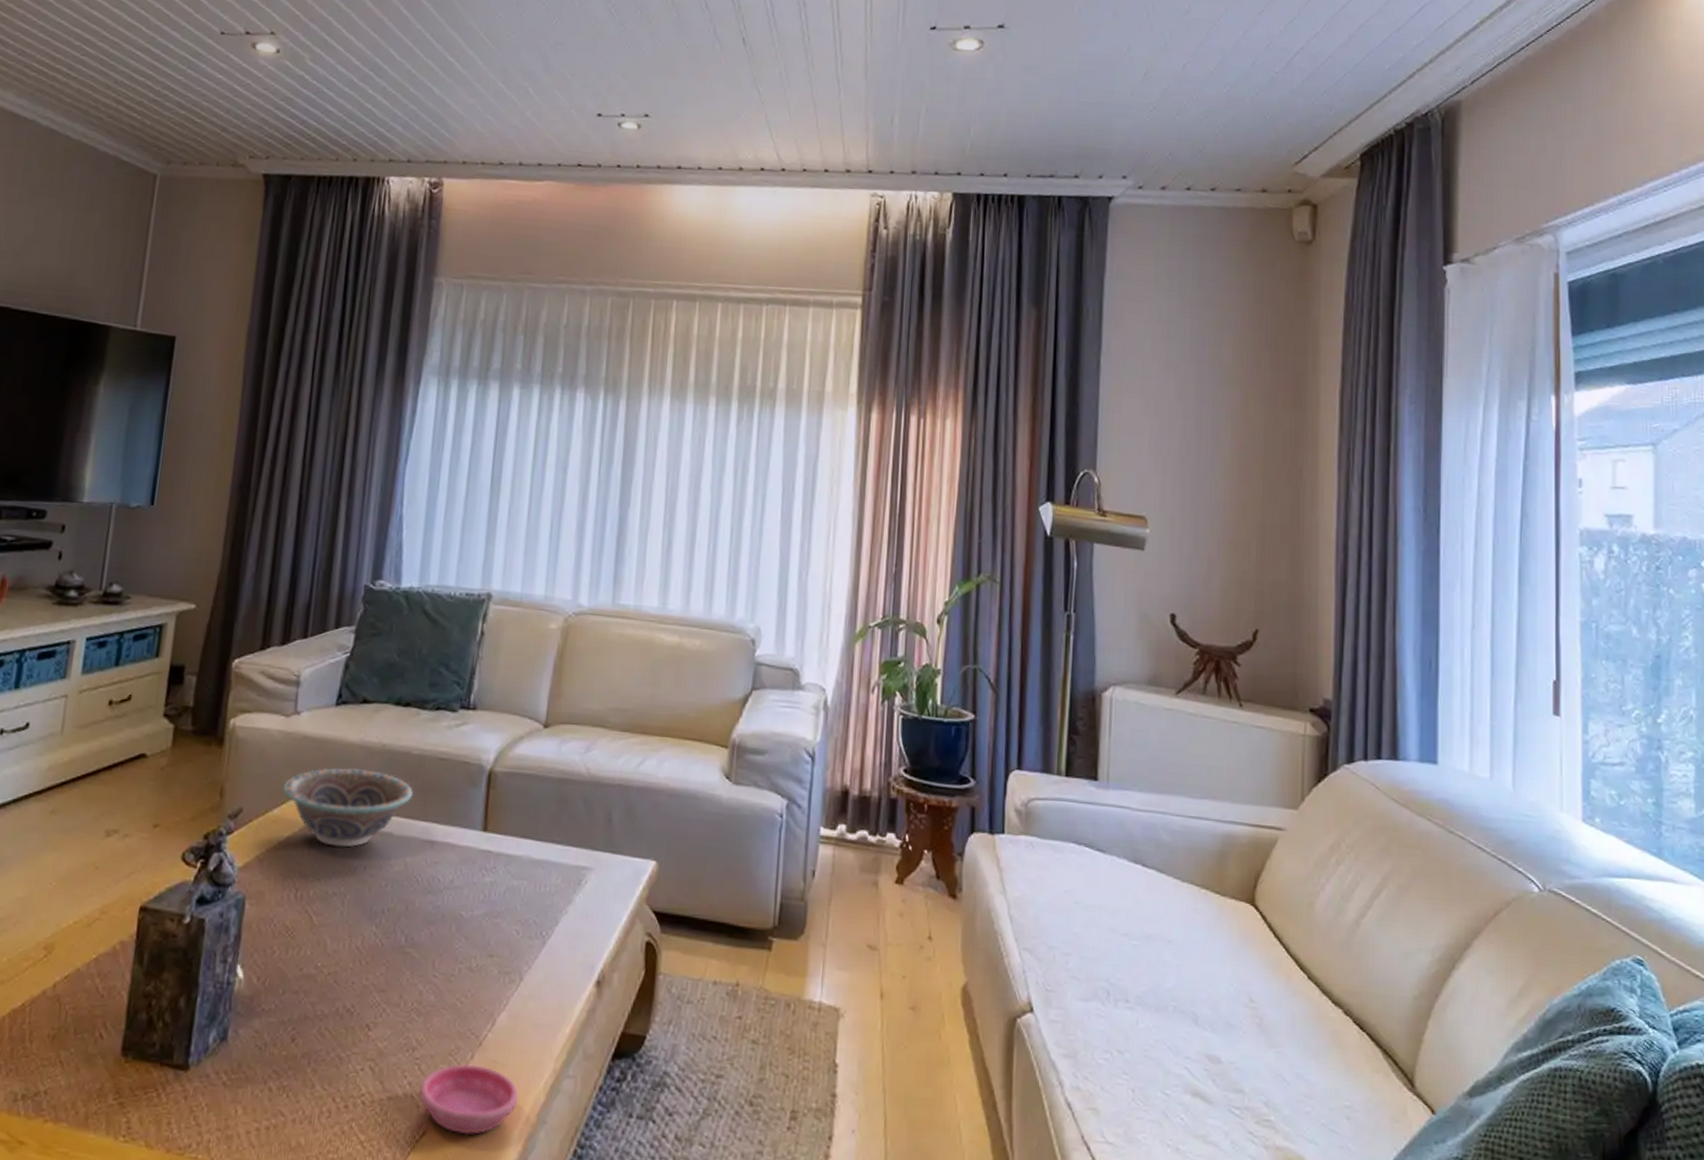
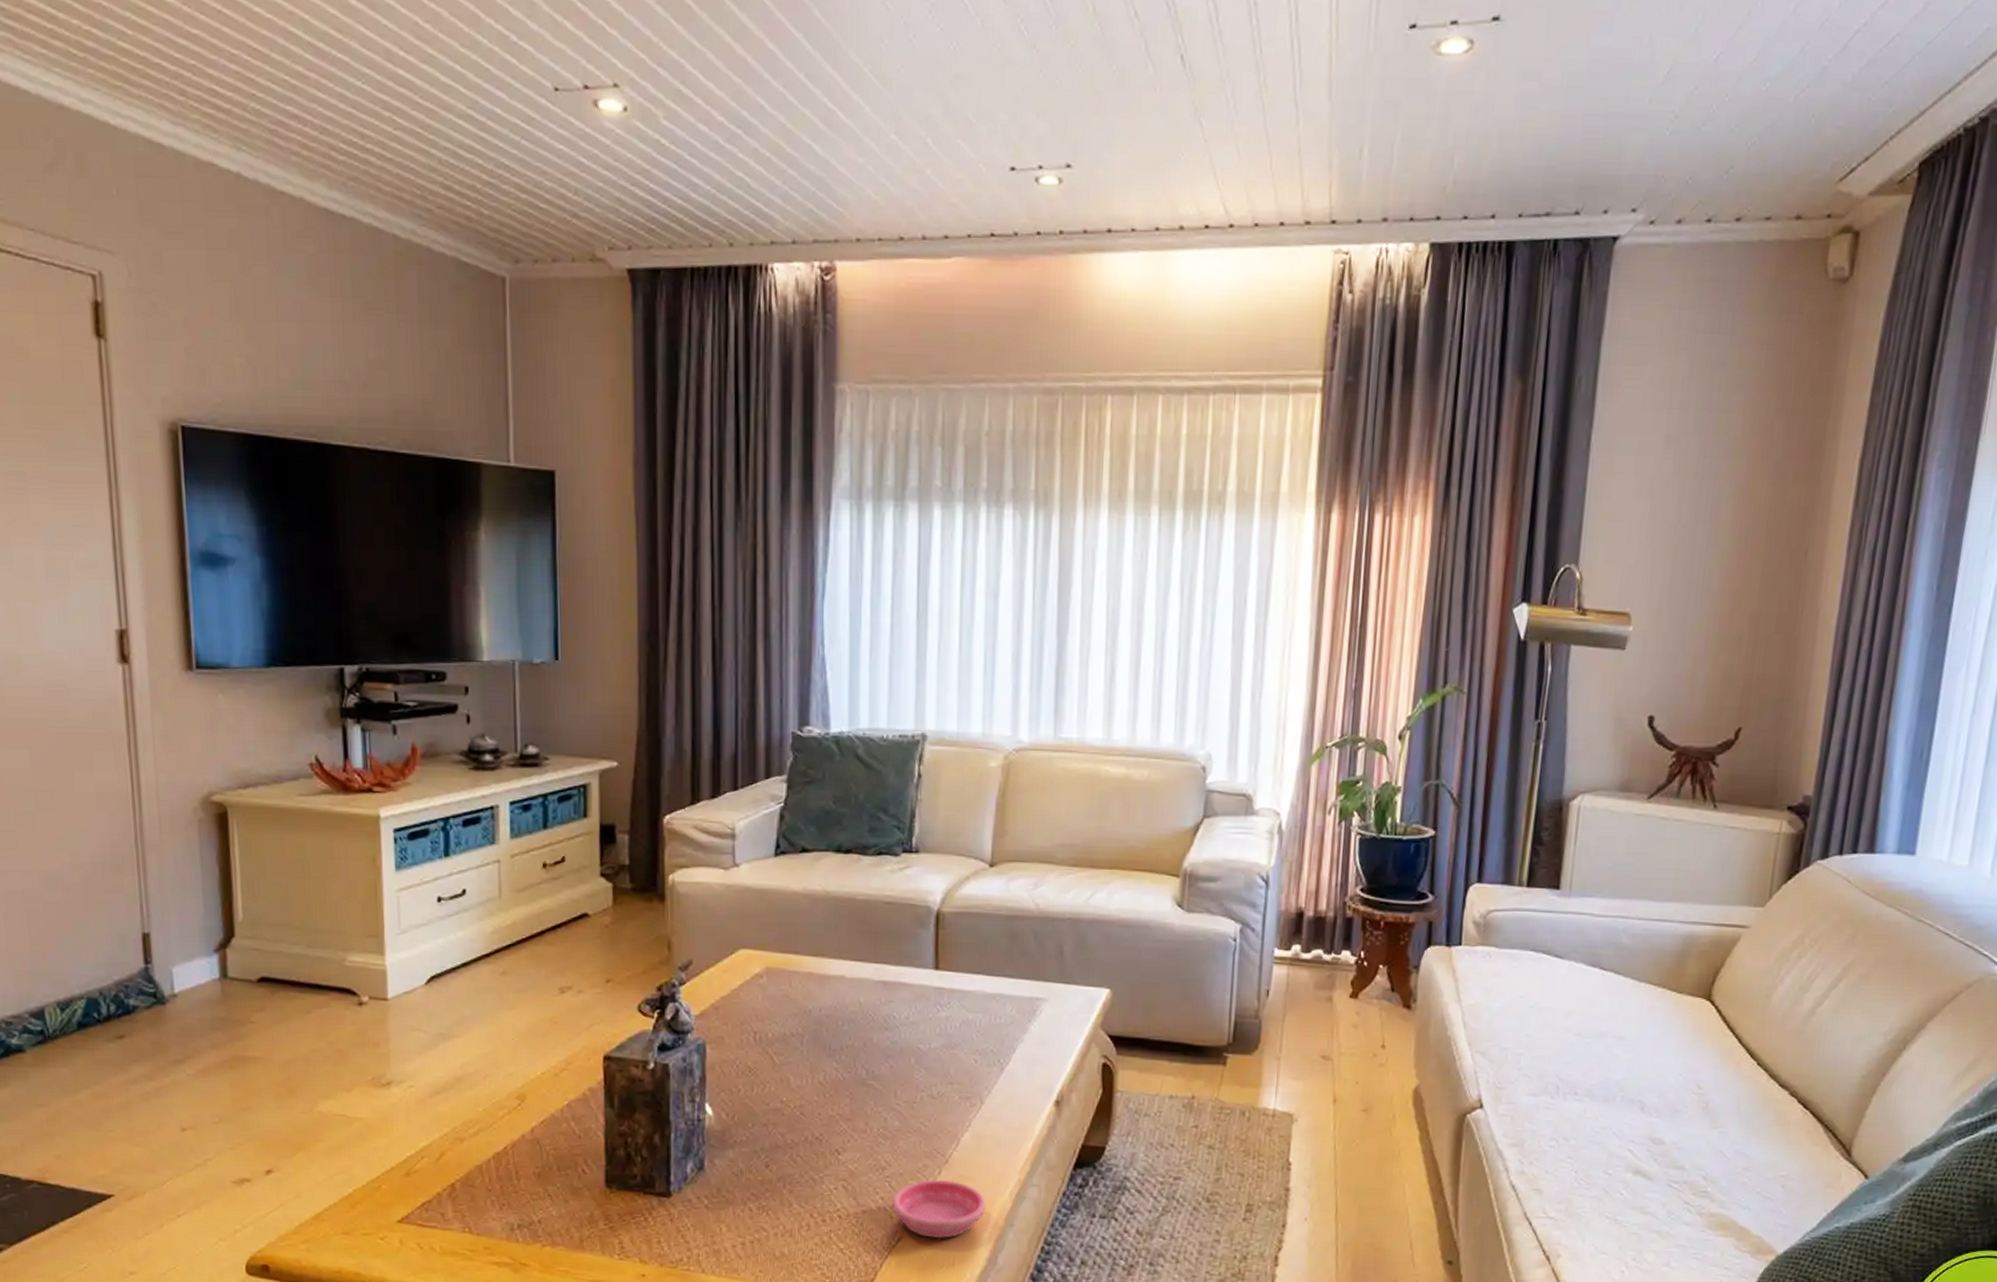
decorative bowl: present [282,767,414,848] -> none [730,916,863,992]

